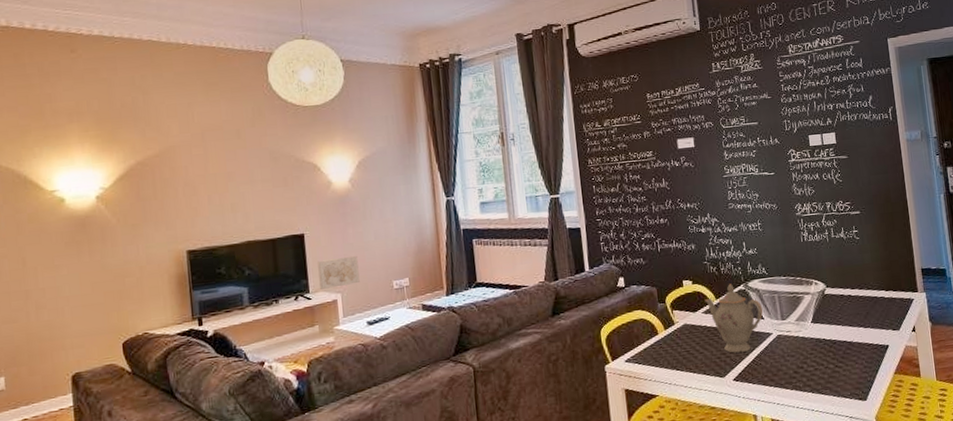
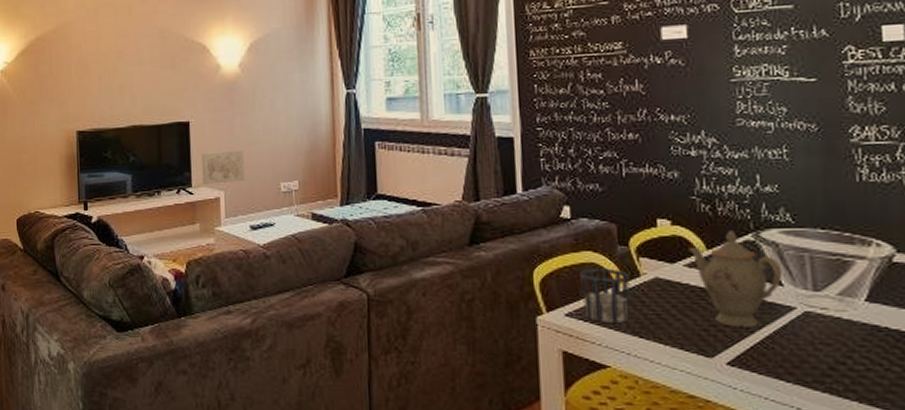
cup: none [634,321,669,363] -> present [580,268,630,323]

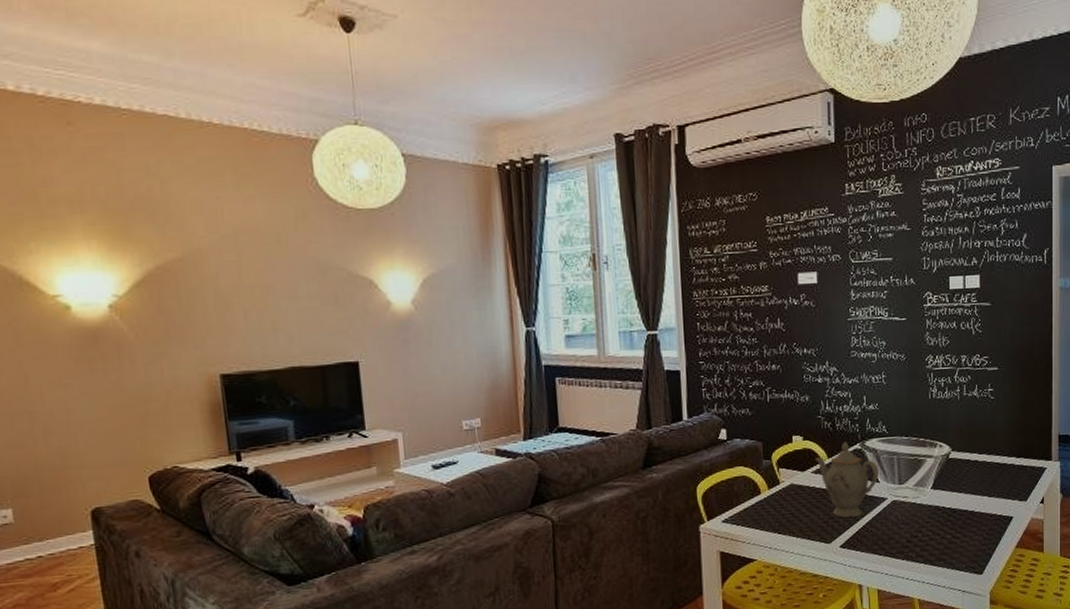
wall art: present [202,150,245,184] -> none [375,389,424,426]
cup: present [580,268,630,323] -> none [734,479,772,525]

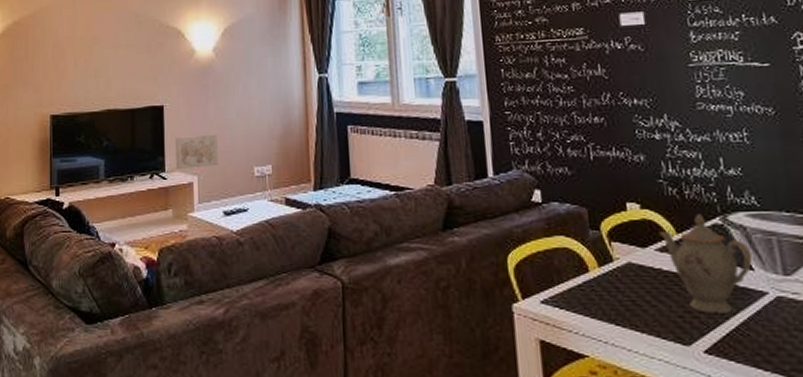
wall art: none [375,389,424,426] -> present [175,134,218,169]

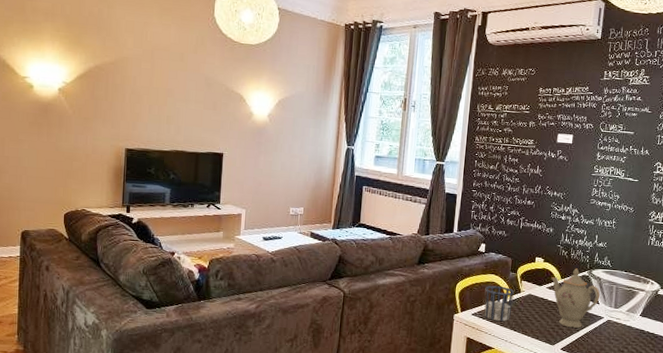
wall art: present [175,134,218,169] -> none [229,178,264,204]
cup: none [554,253,605,310] -> present [484,285,514,321]

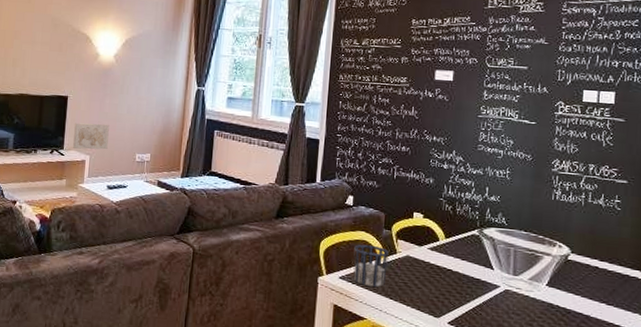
wall art: none [229,178,264,204] -> present [73,122,109,150]
teapot: present [551,268,601,328] -> none [433,226,495,298]

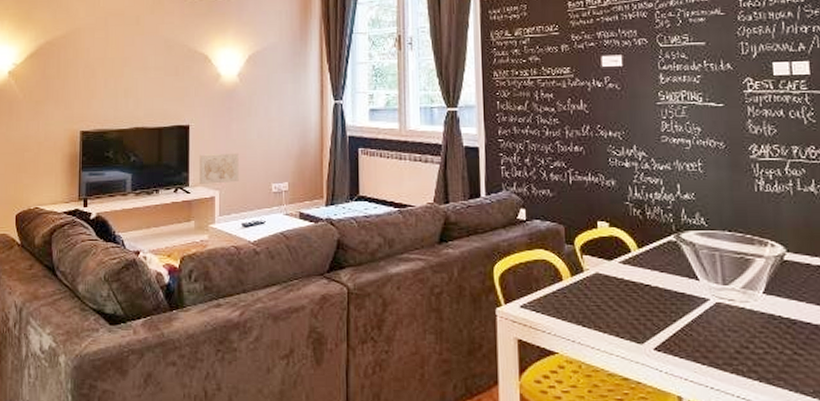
cup: present [353,244,389,287] -> none [533,264,575,313]

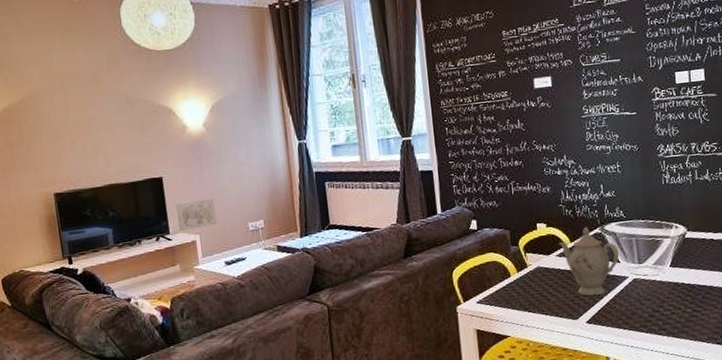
teapot: none [623,232,699,317] -> present [559,227,620,296]

